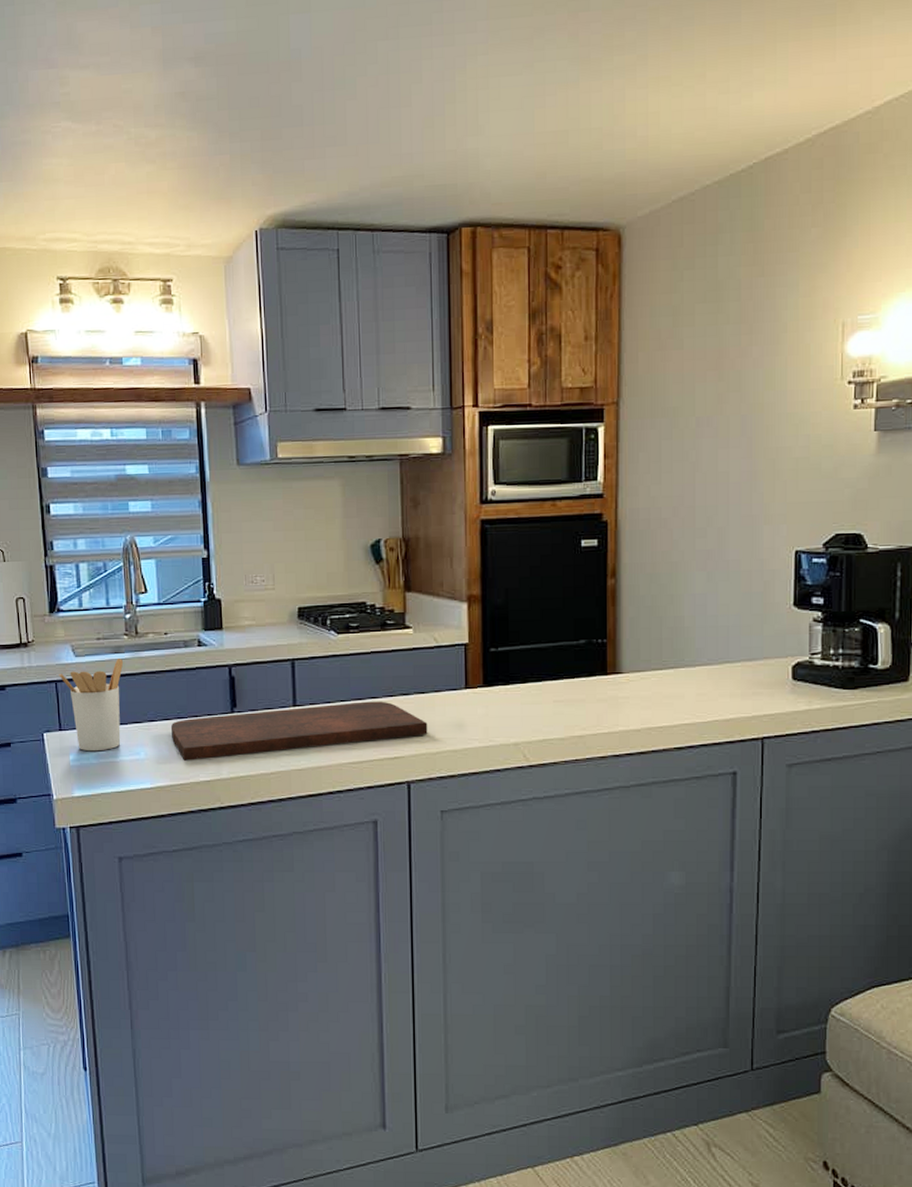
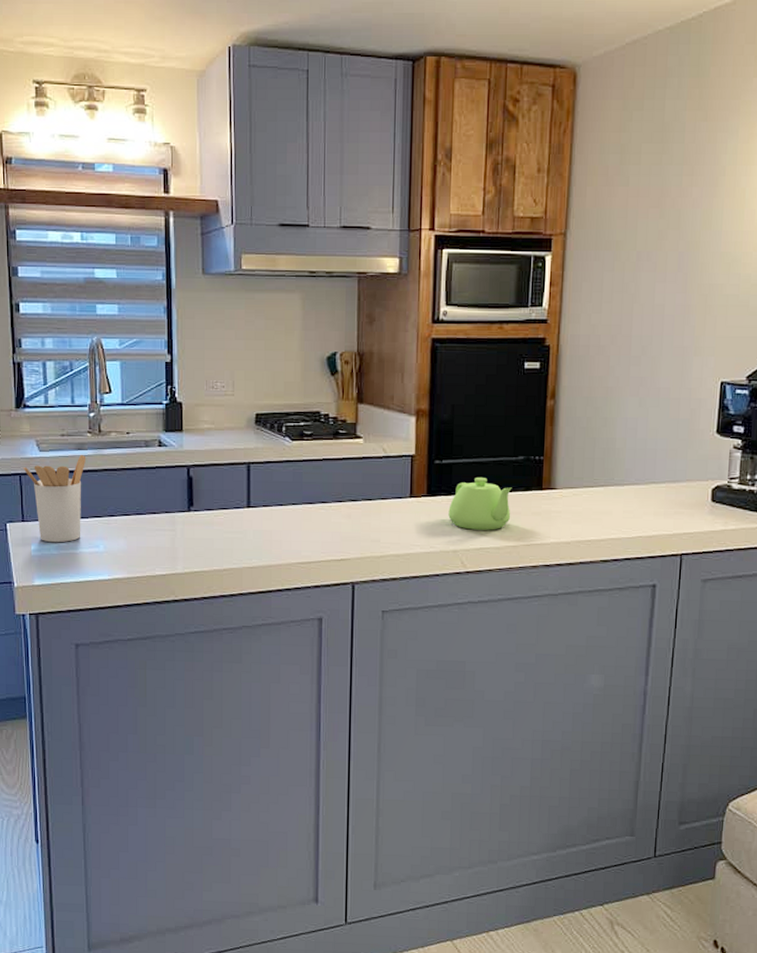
cutting board: present [170,701,428,761] -> none [129,505,373,555]
teapot: none [507,663,575,721] -> present [448,477,512,530]

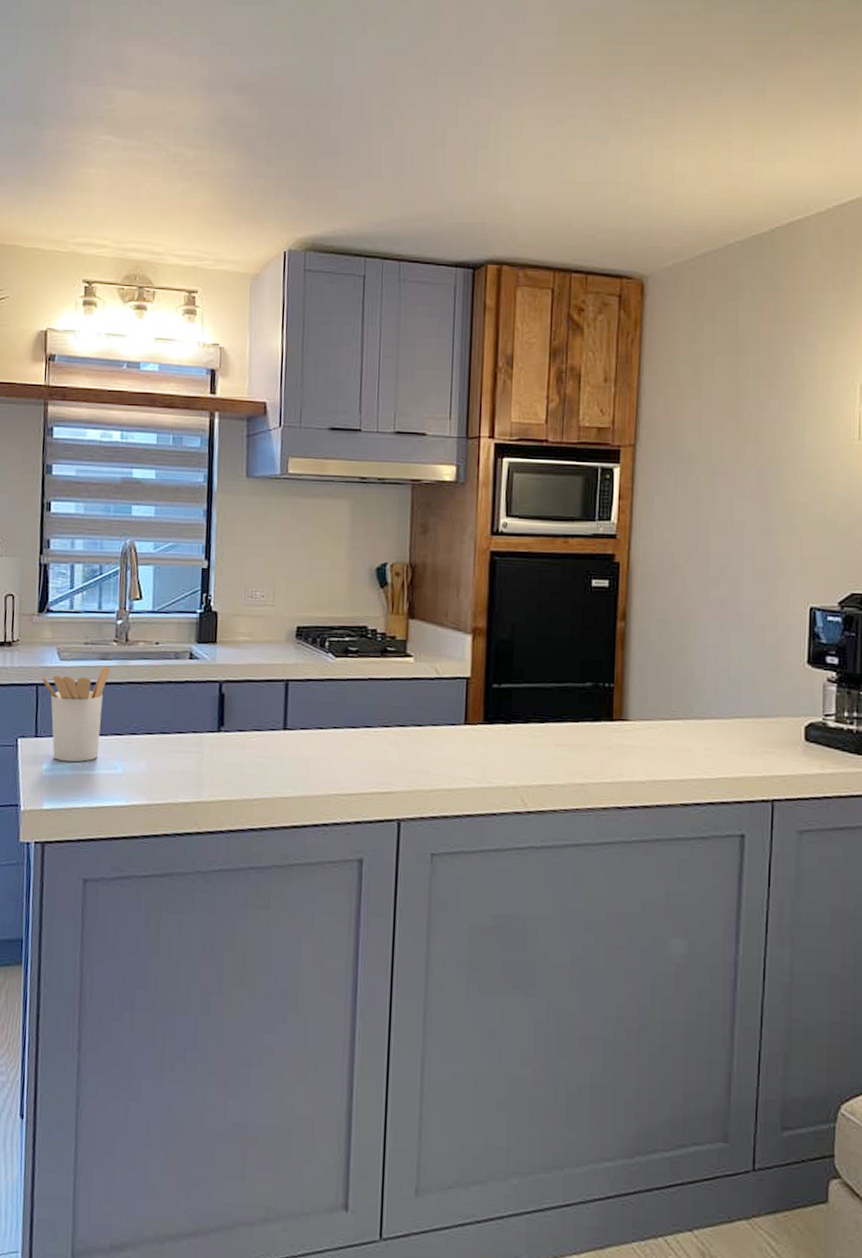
teapot: present [448,477,512,530] -> none [507,704,579,765]

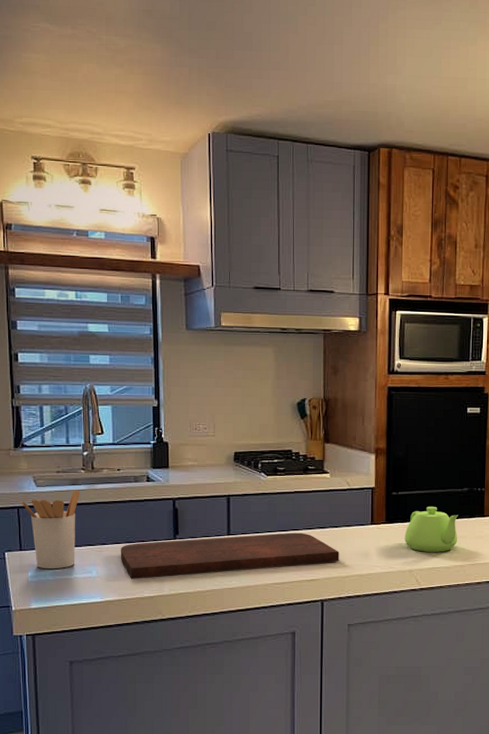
cutting board: none [152,730,423,780] -> present [120,532,339,579]
teapot: none [507,704,579,765] -> present [404,506,459,552]

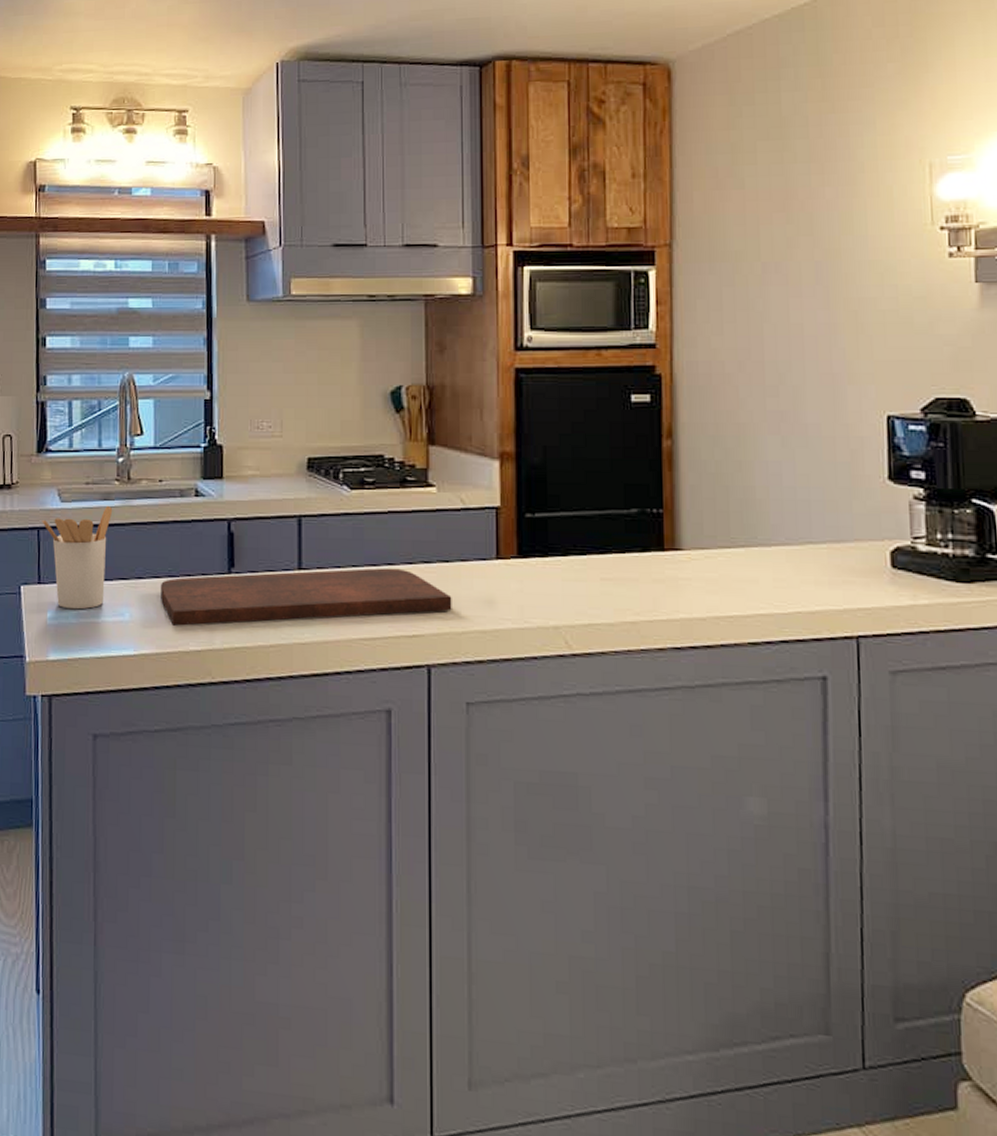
teapot: present [404,506,459,552] -> none [545,534,626,602]

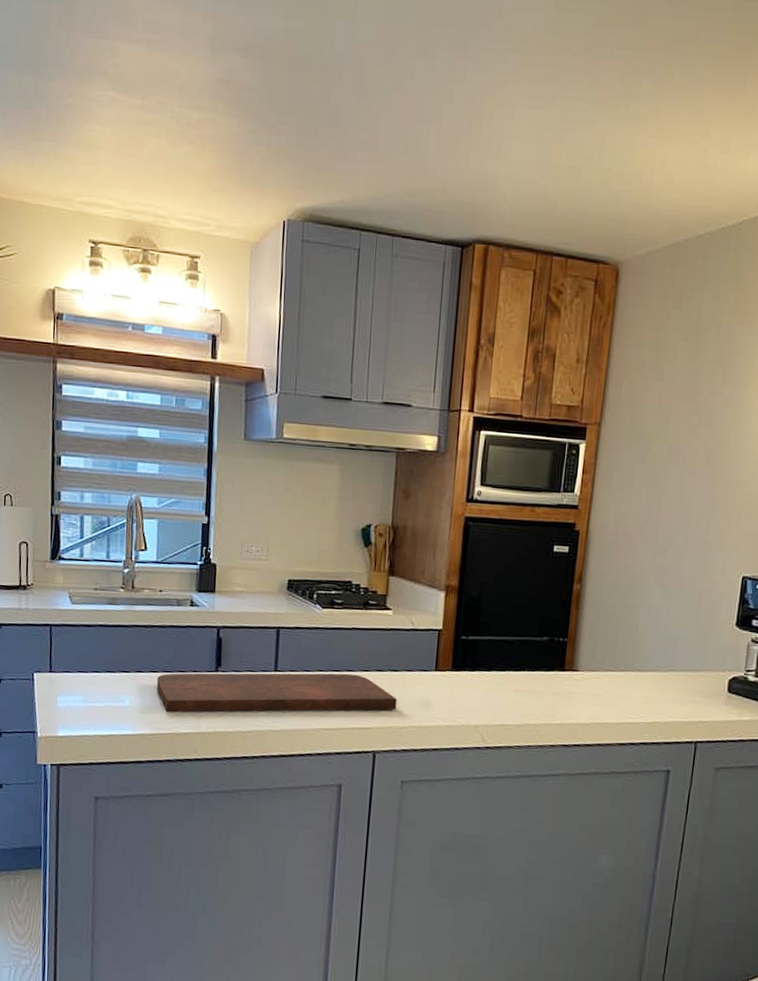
utensil holder: present [42,506,112,610] -> none [54,610,117,695]

